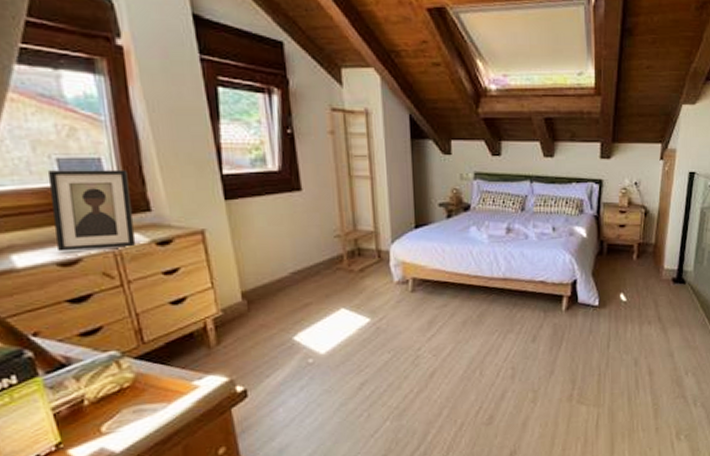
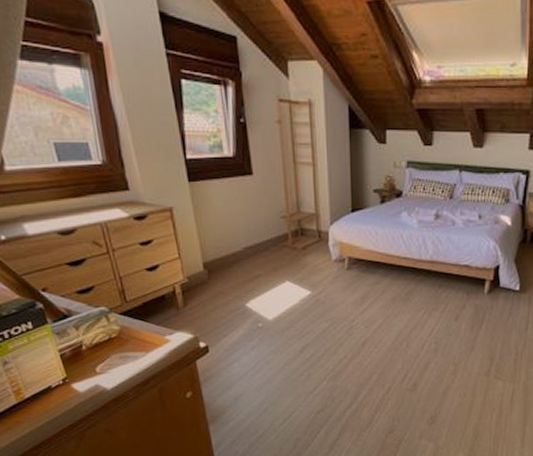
picture frame: present [47,169,137,252] -> none [47,153,118,222]

